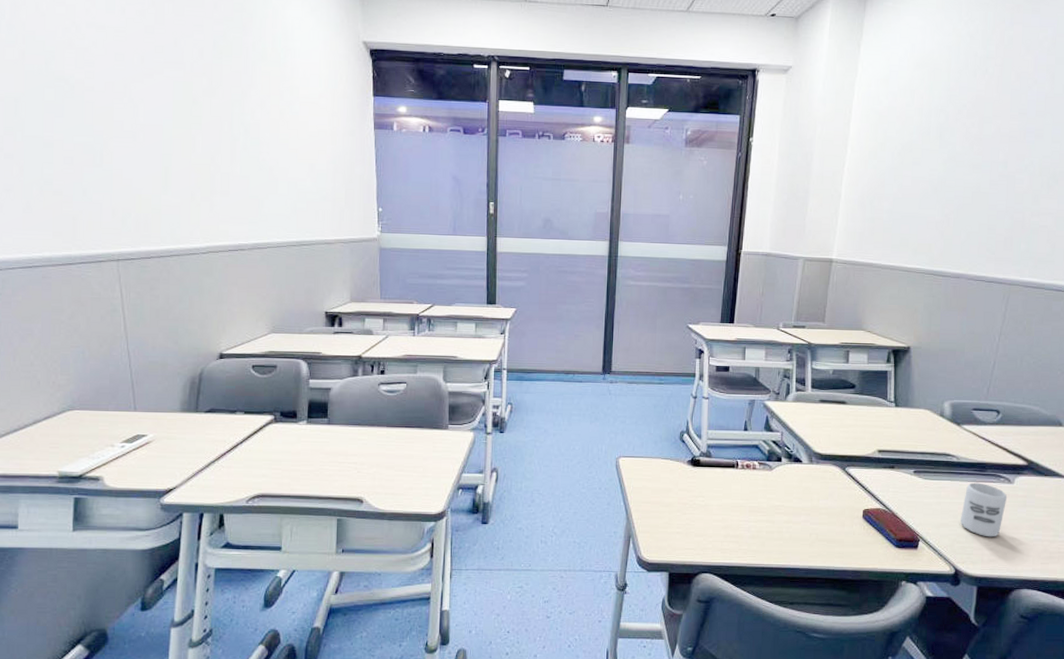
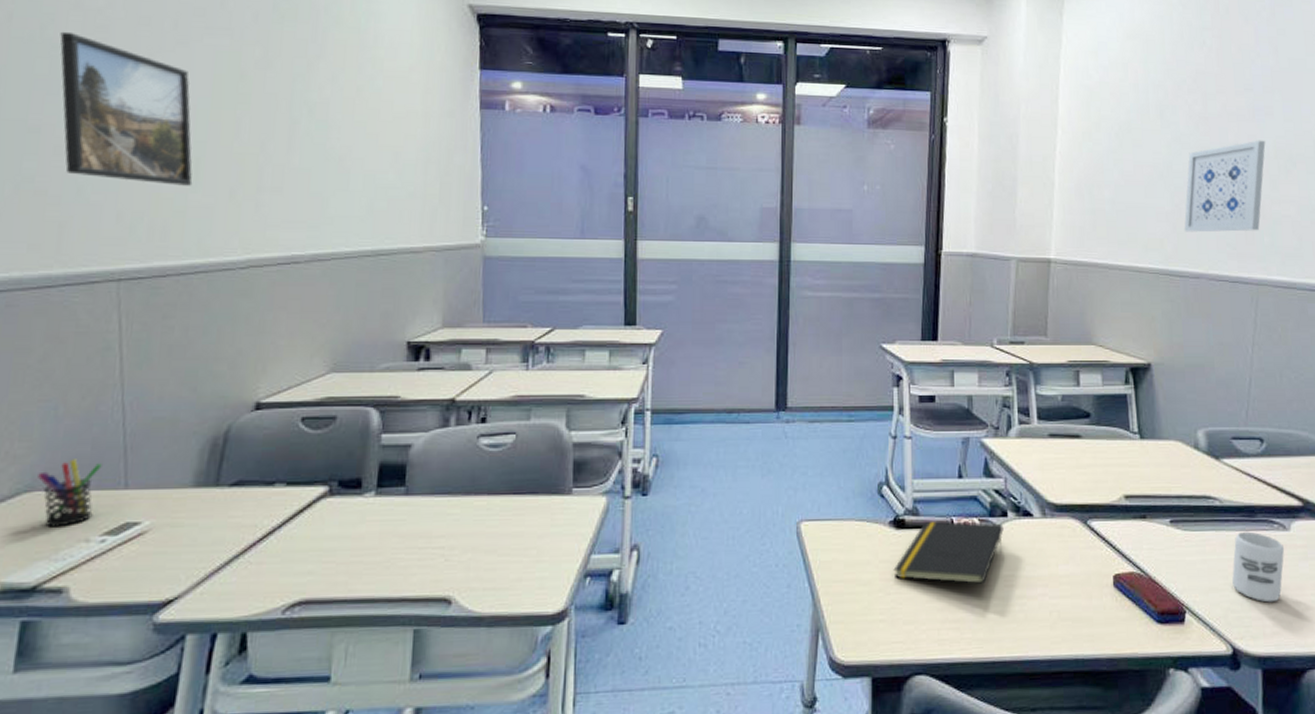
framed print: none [60,66,164,189] -> present [60,31,193,186]
pen holder: none [76,389,118,436] -> present [38,459,102,528]
notepad: none [689,462,778,510] -> present [893,520,1004,584]
wall art: none [950,159,1032,239] -> present [1184,140,1266,232]

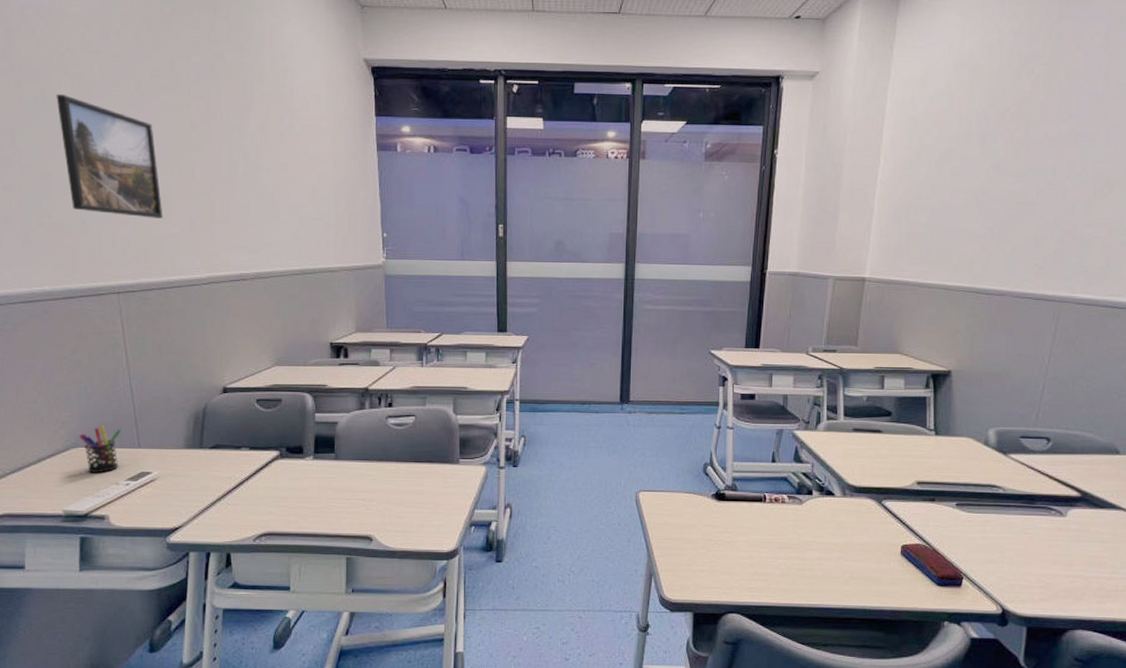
notepad: present [893,520,1004,584] -> none [714,495,809,547]
wall art: present [1184,140,1266,232] -> none [994,165,1084,254]
cup: present [1231,531,1285,603] -> none [1007,515,1060,575]

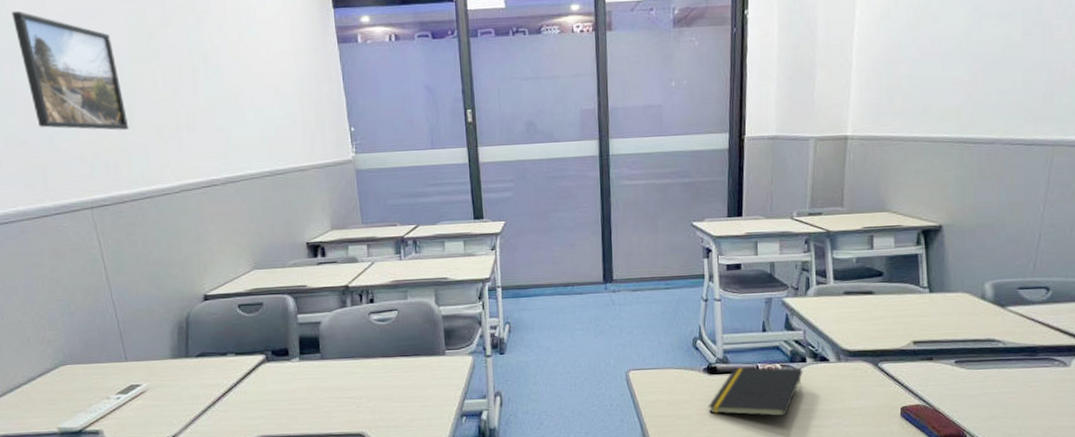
pen holder: present [79,425,121,474] -> none [67,341,108,390]
notepad: none [714,495,809,547] -> present [708,367,803,417]

